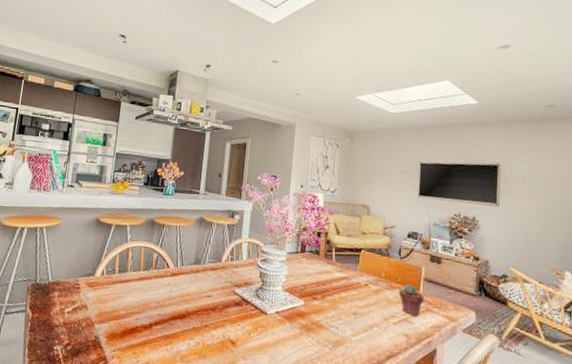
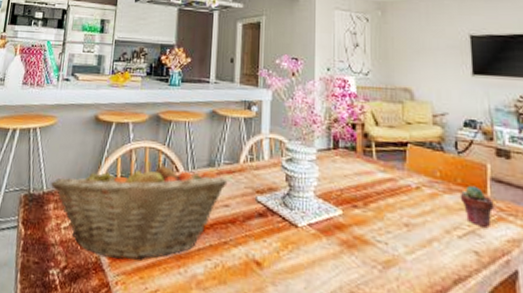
fruit basket: none [56,258,211,339] -> present [51,161,228,261]

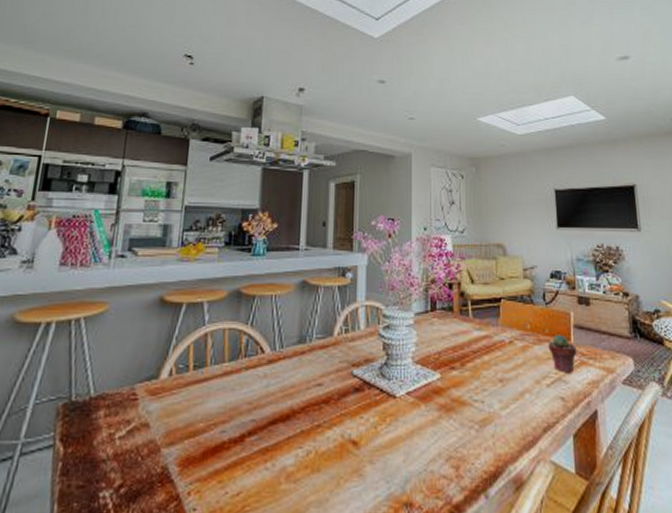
fruit basket: present [51,161,228,261] -> none [101,346,321,464]

